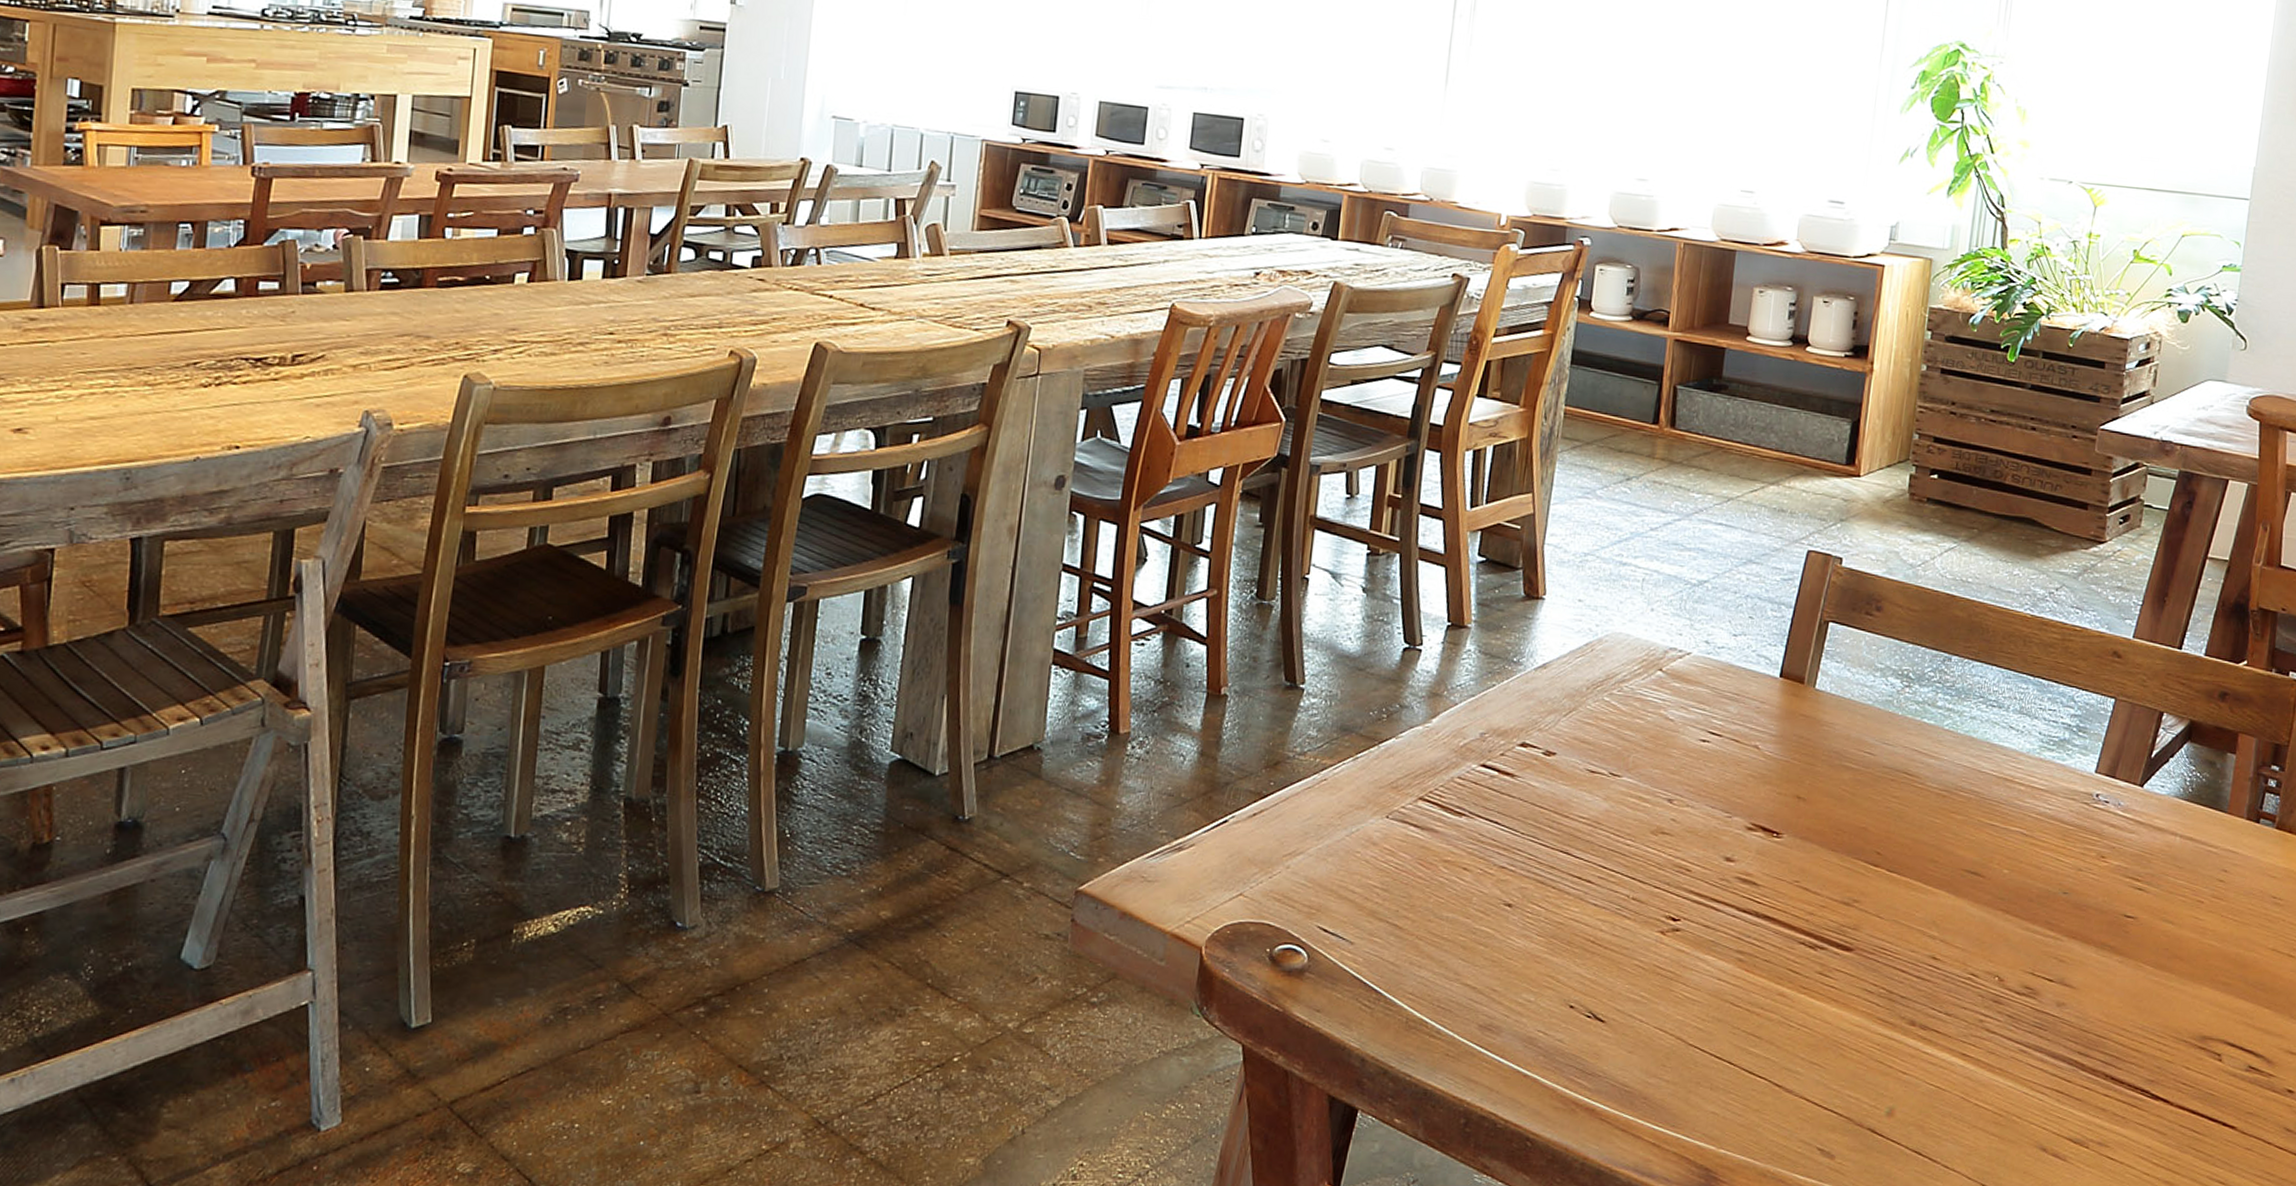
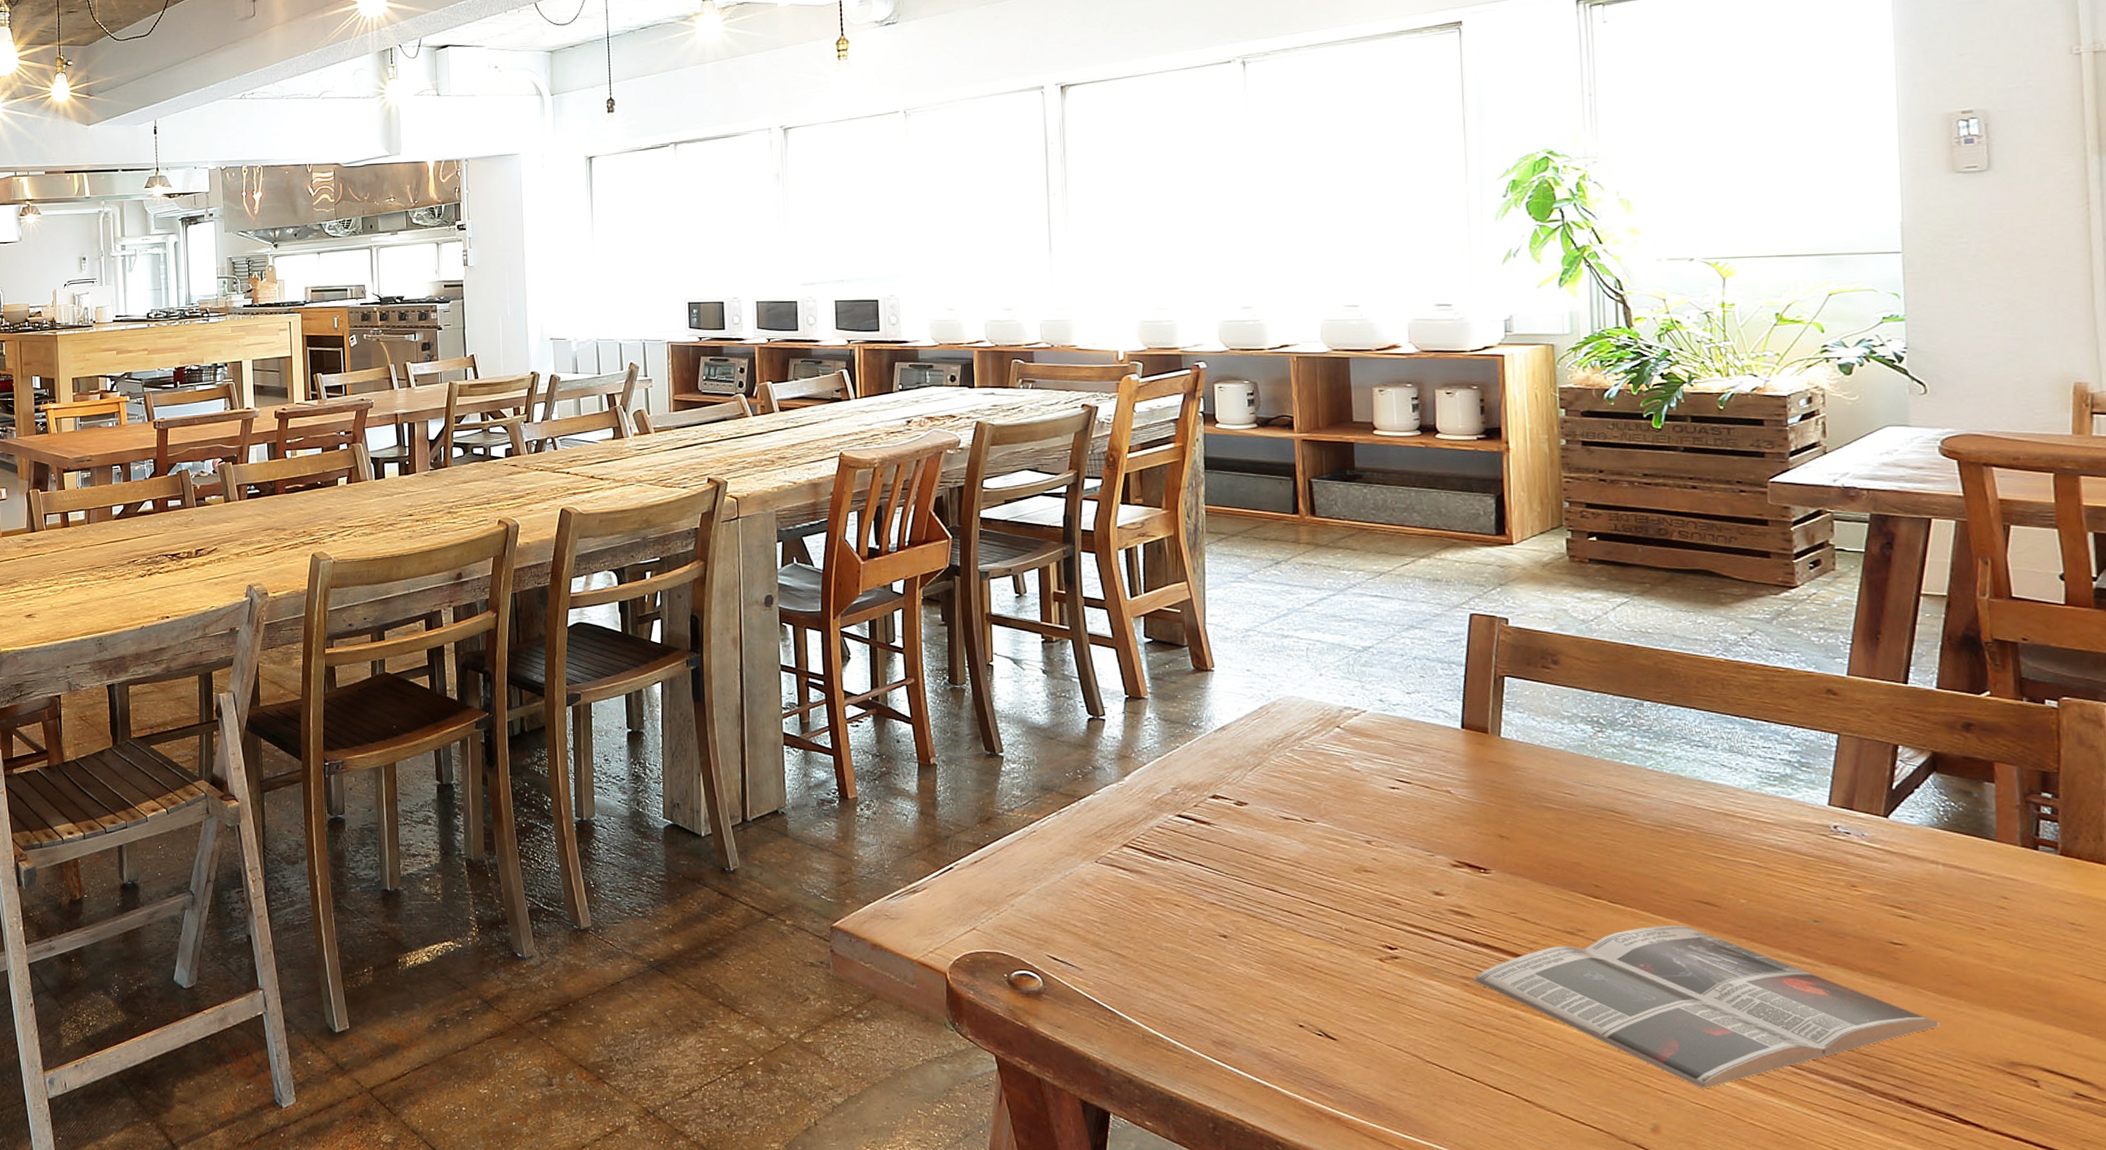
magazine: none [1747,896,2153,1069] -> present [1472,925,1941,1089]

